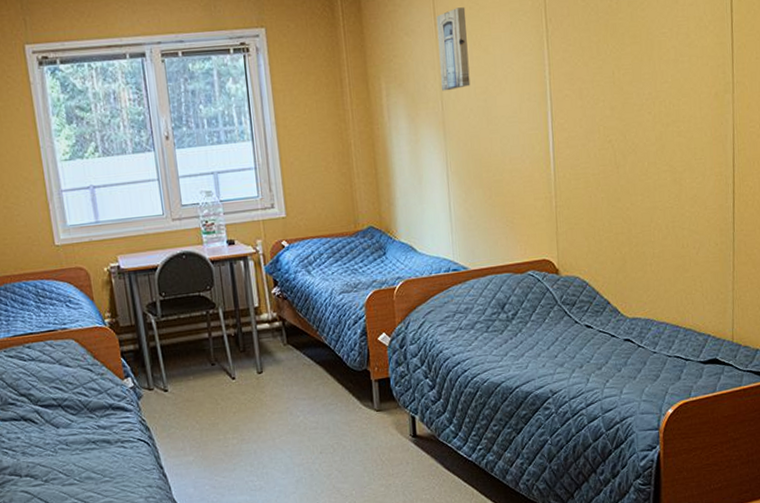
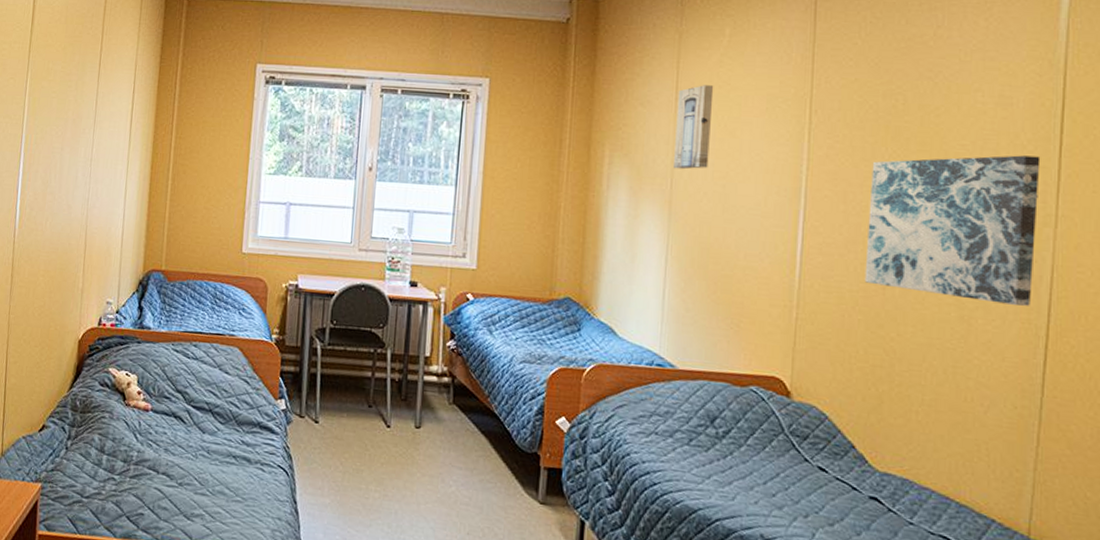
wall art: none [598,34,721,166] -> present [864,155,1041,307]

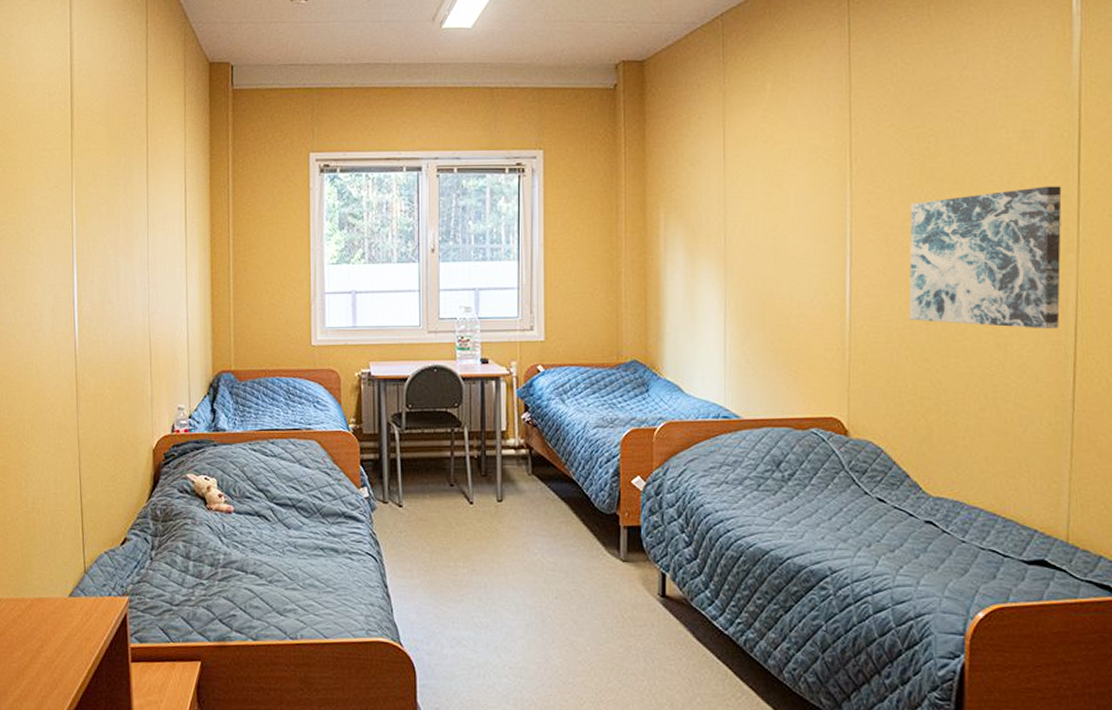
wall art: present [674,85,714,170] -> none [726,141,759,226]

